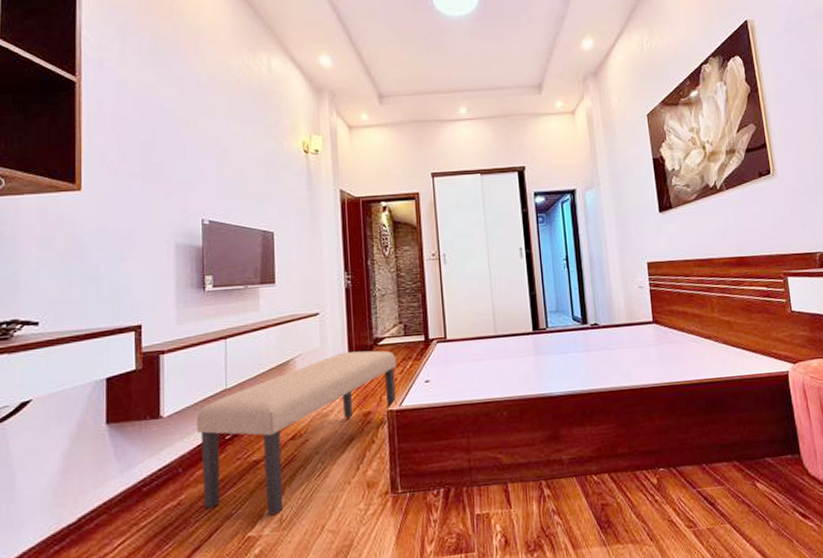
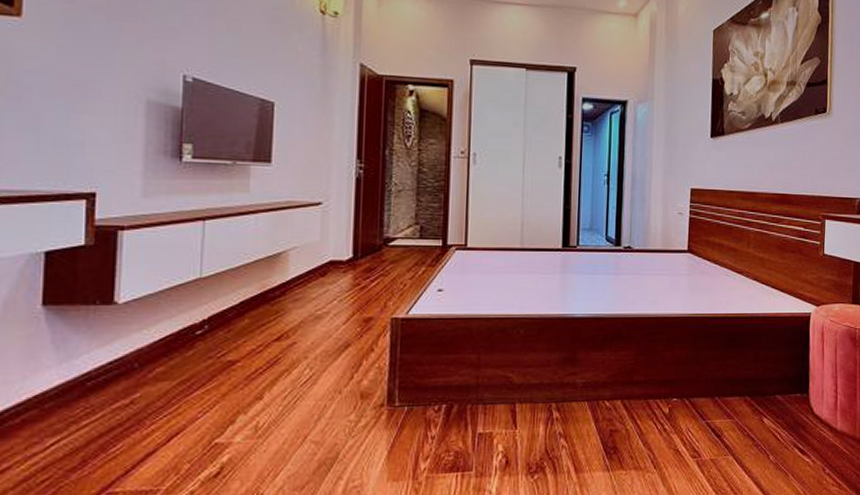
bench: present [196,350,397,516] -> none [159,250,408,422]

